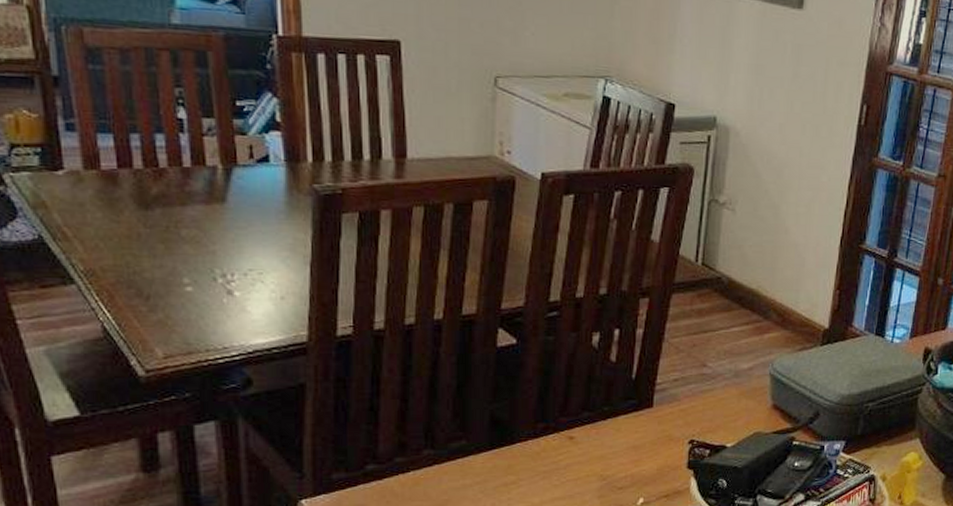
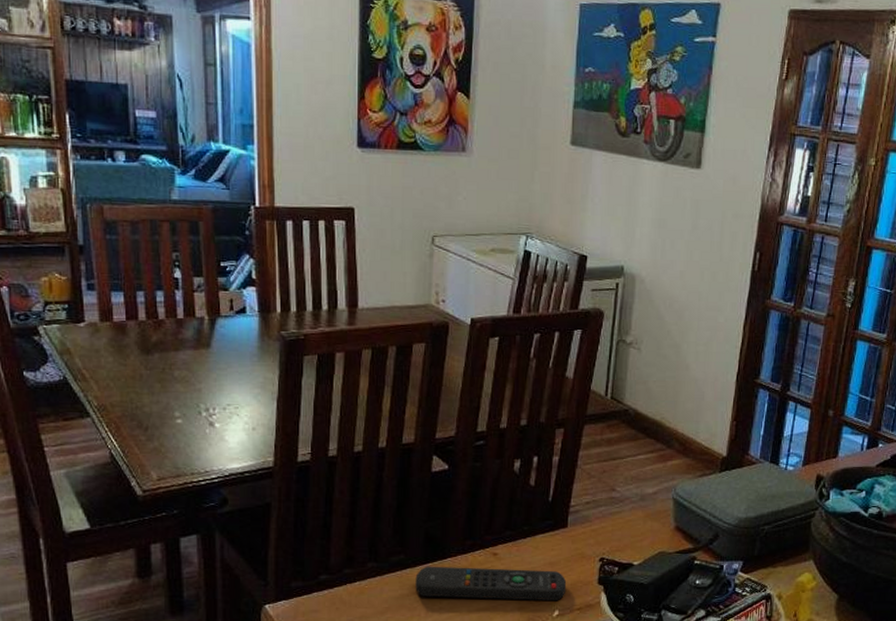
remote control: none [479,452,652,489] -> present [415,566,567,601]

